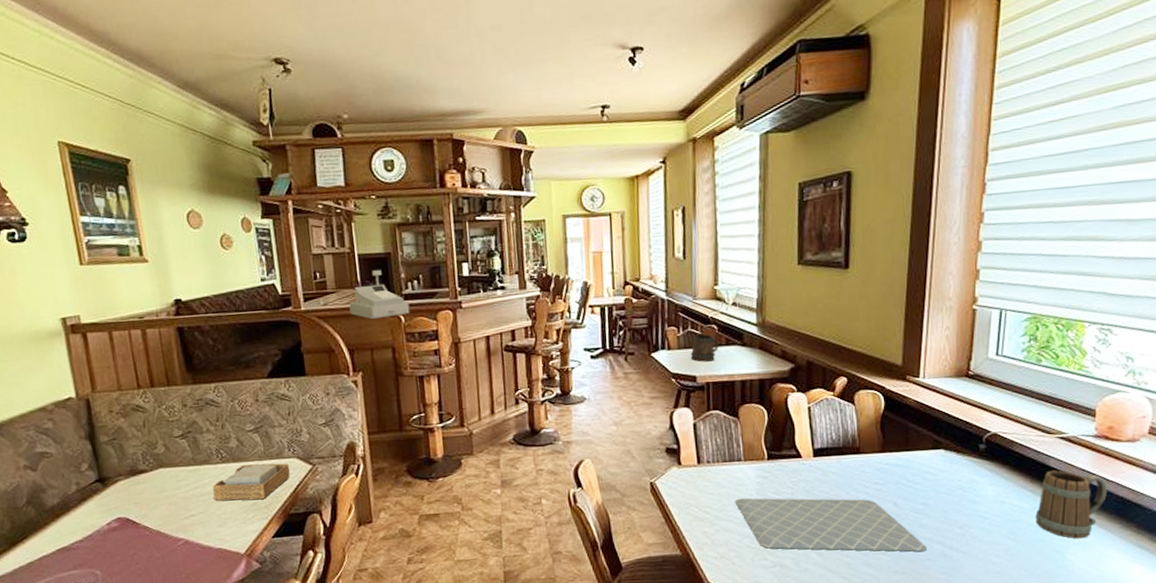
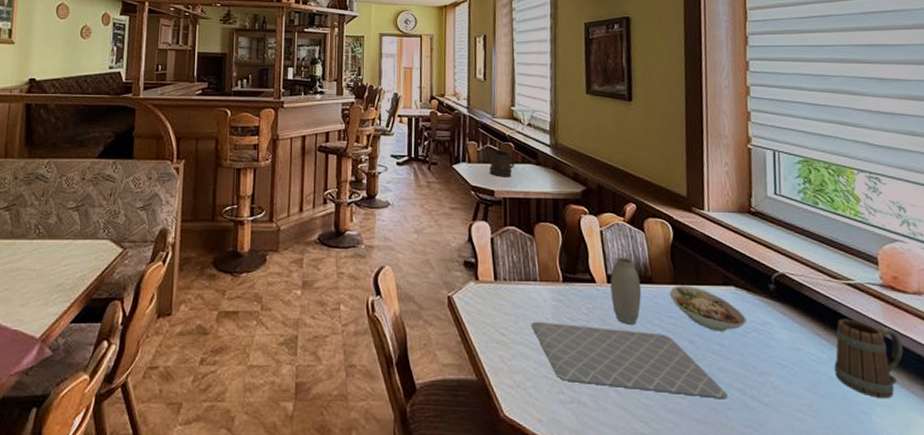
napkin holder: present [212,463,291,501] -> none [22,242,102,281]
cash register: present [349,270,410,320] -> none [183,68,237,112]
vase: none [816,431,848,494] -> present [610,257,642,325]
salad: none [876,452,953,493] -> present [669,285,747,332]

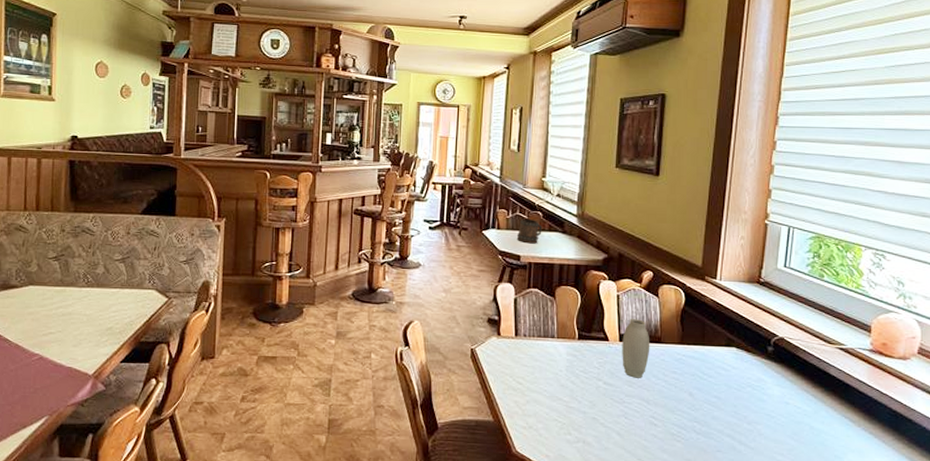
placemat: present [532,321,727,399] -> none [547,372,718,443]
salad: present [669,285,747,332] -> none [675,345,743,386]
beer mug: present [834,318,903,399] -> none [817,378,881,447]

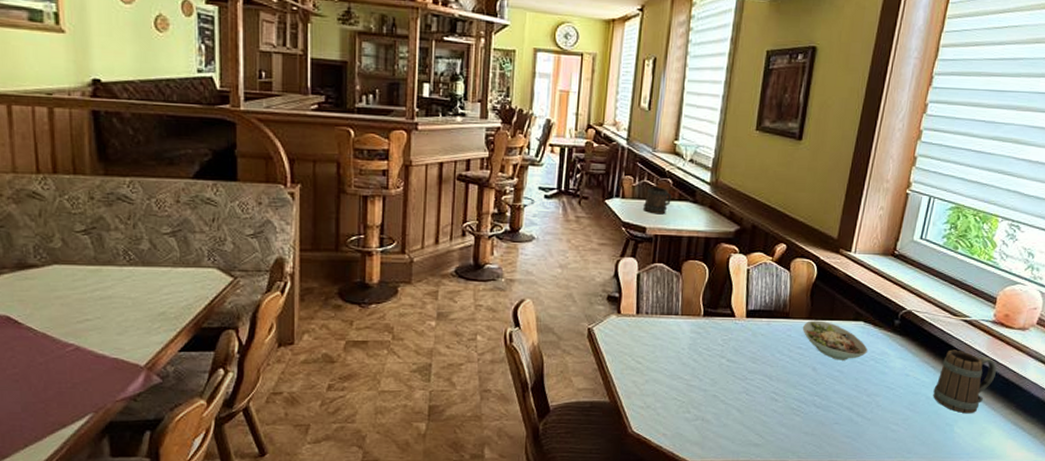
vase: present [622,319,650,378] -> none [747,294,778,355]
salad: none [675,345,743,386] -> present [802,320,868,360]
beer mug: none [817,378,881,447] -> present [933,349,997,414]

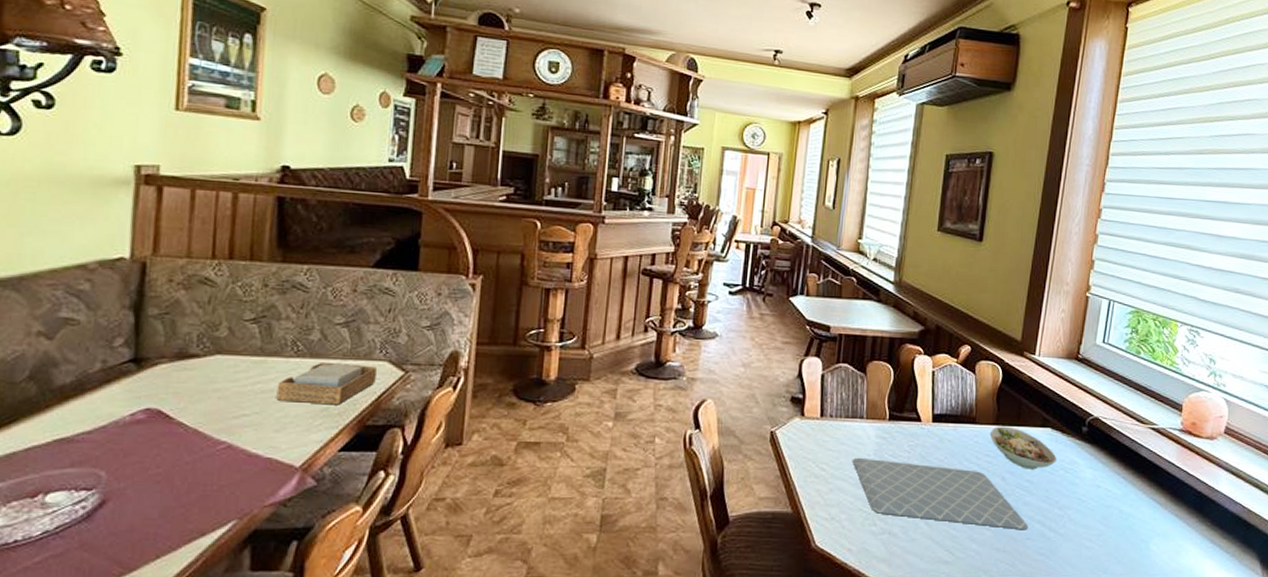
napkin holder: none [114,269,208,310] -> present [276,361,378,405]
beer mug: present [643,186,671,215] -> none [827,284,856,314]
placemat: none [668,351,837,416] -> present [853,457,1028,531]
beer mug: present [933,349,997,414] -> none [1126,459,1188,530]

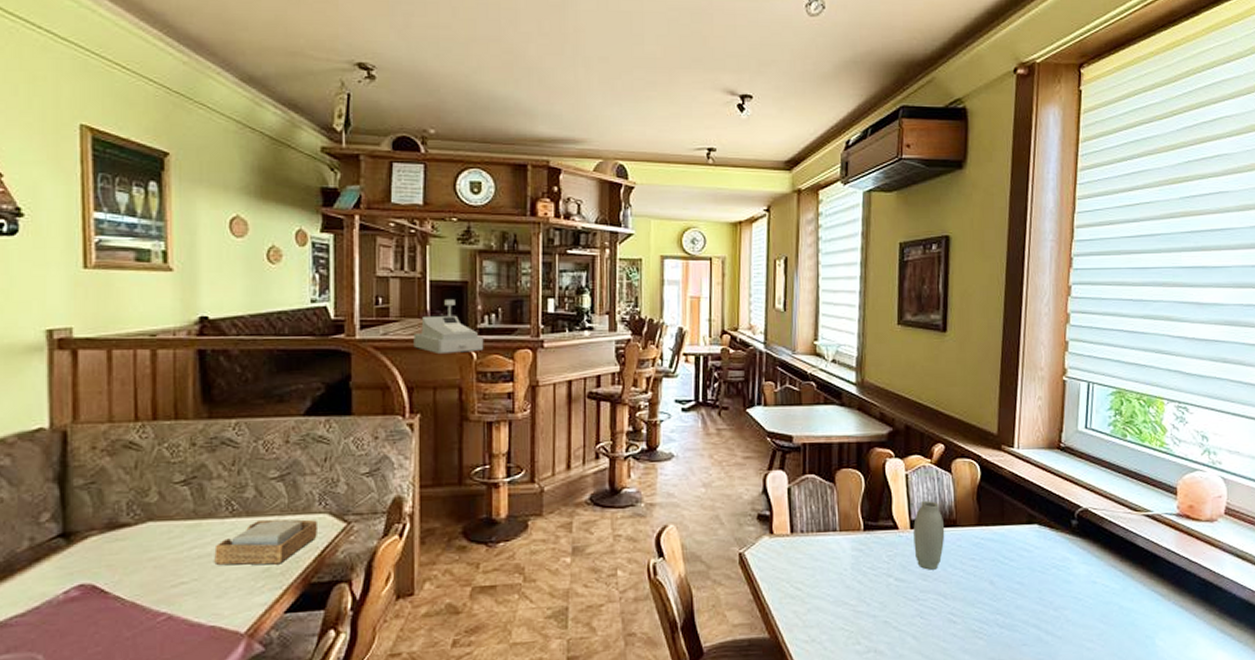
cash register: none [482,170,549,222] -> present [413,300,484,355]
placemat: present [853,457,1028,531] -> none [829,573,1023,637]
vase: none [934,397,965,462] -> present [913,501,945,570]
salad: present [989,426,1057,470] -> none [972,526,1047,571]

